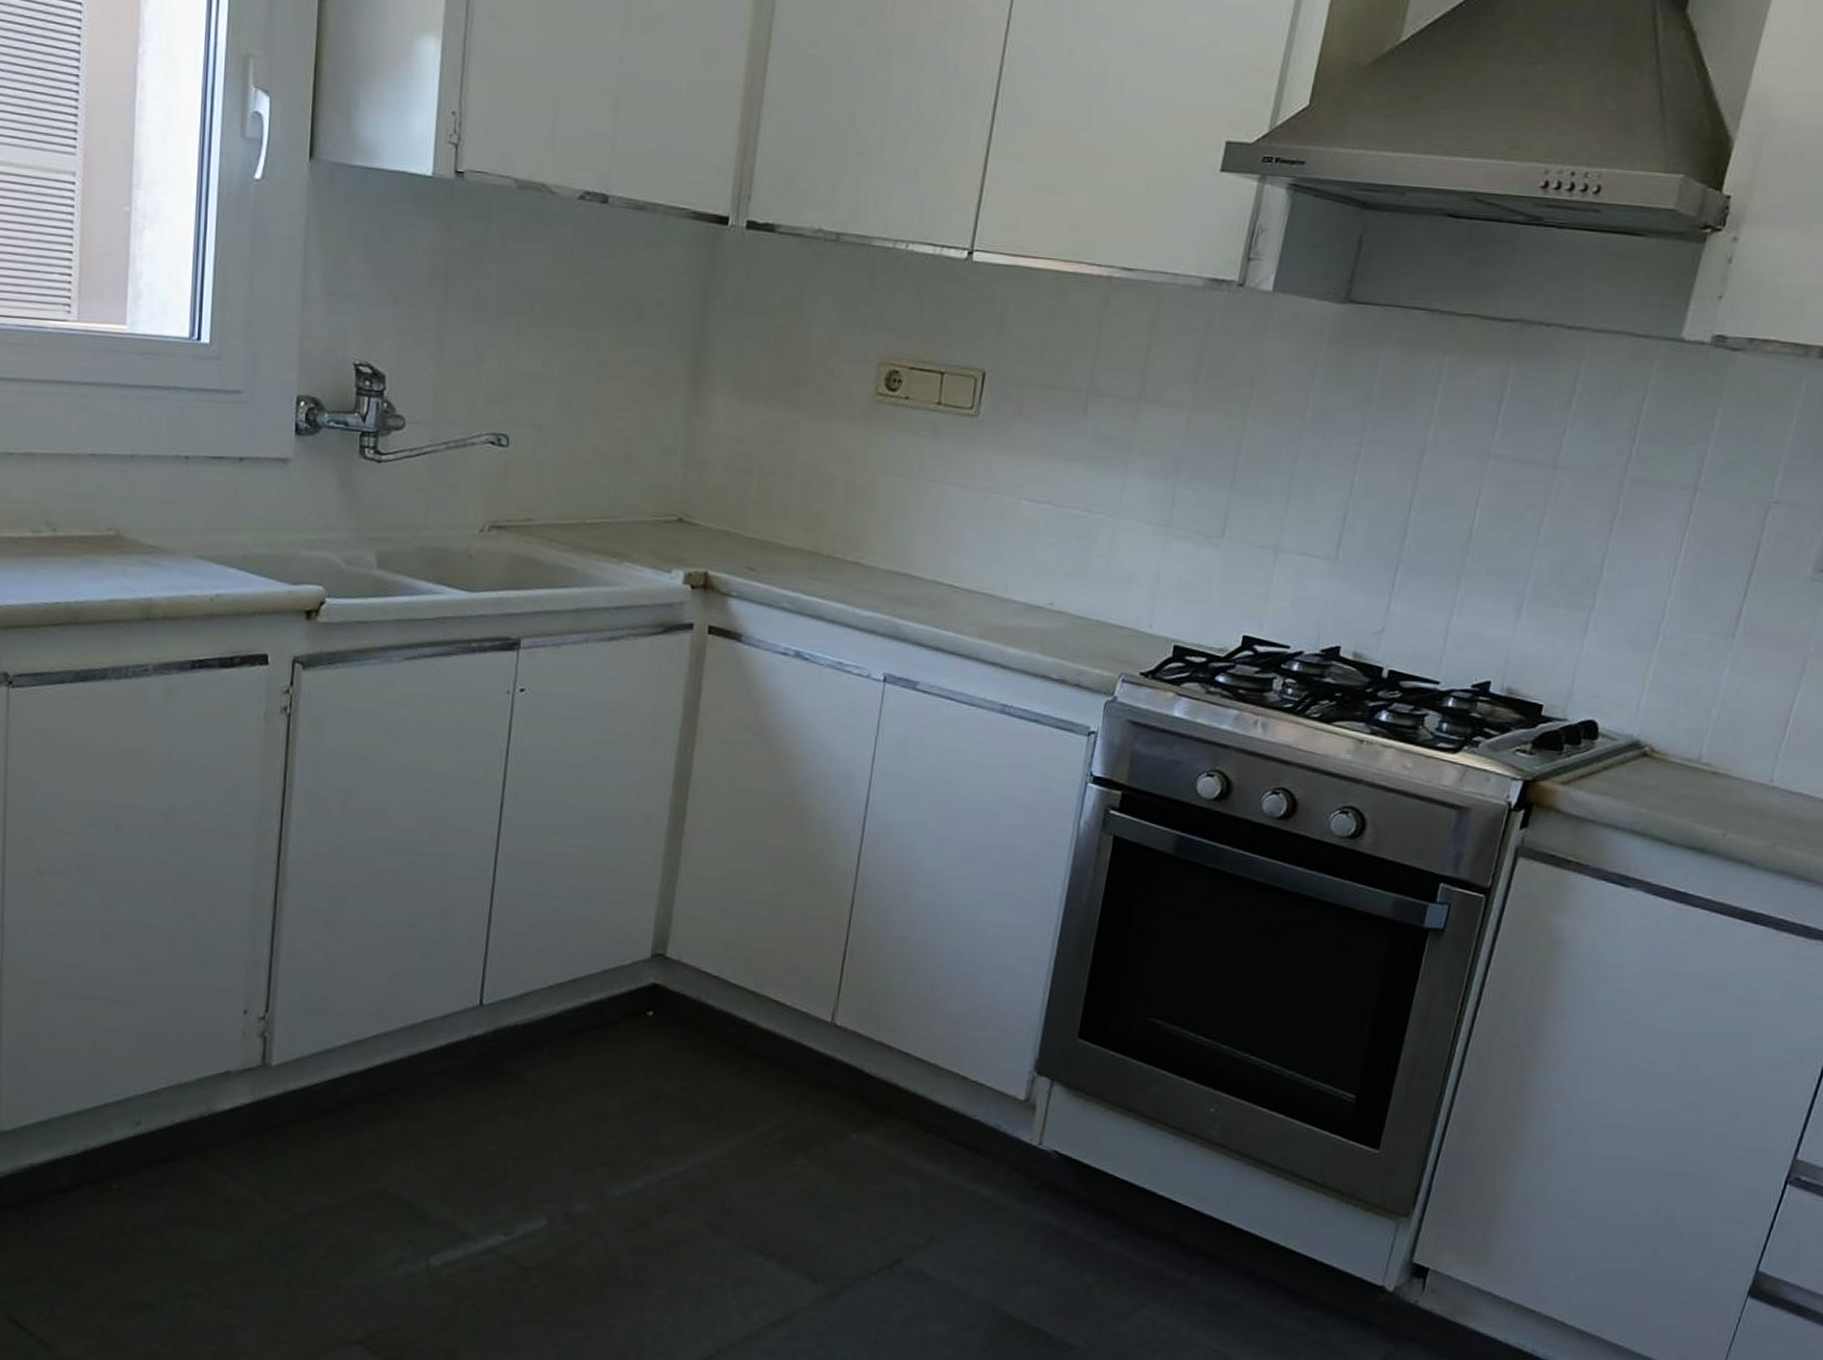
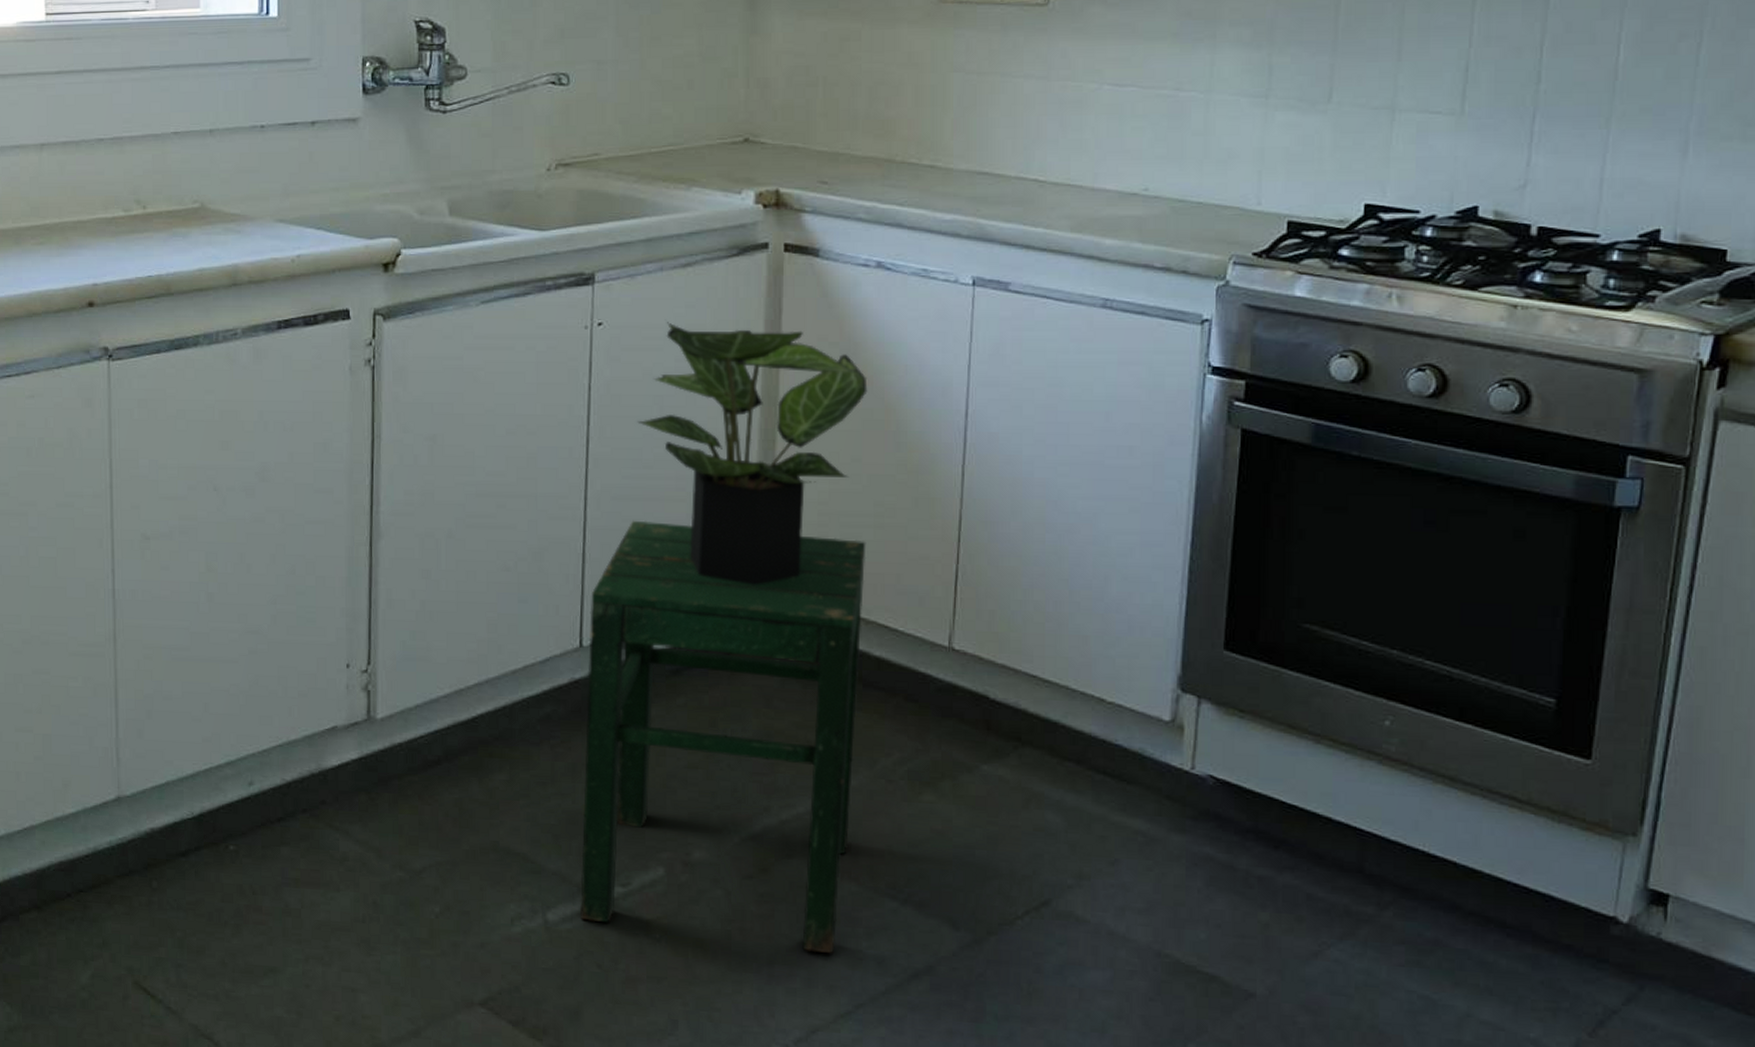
stool: none [461,885,763,1303] -> present [579,520,866,954]
potted plant: none [552,693,777,956] -> present [637,322,868,586]

